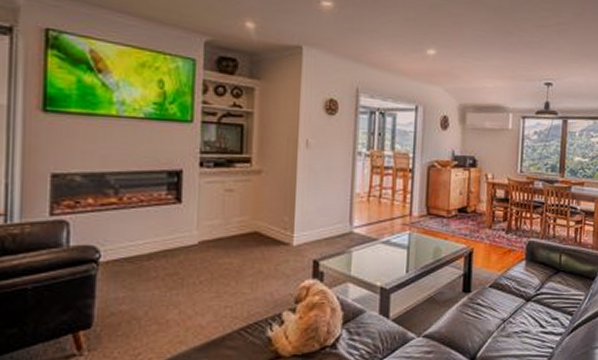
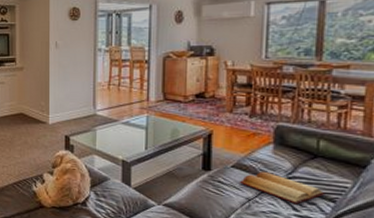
bible: none [495,289,565,321] -> present [239,171,325,205]

